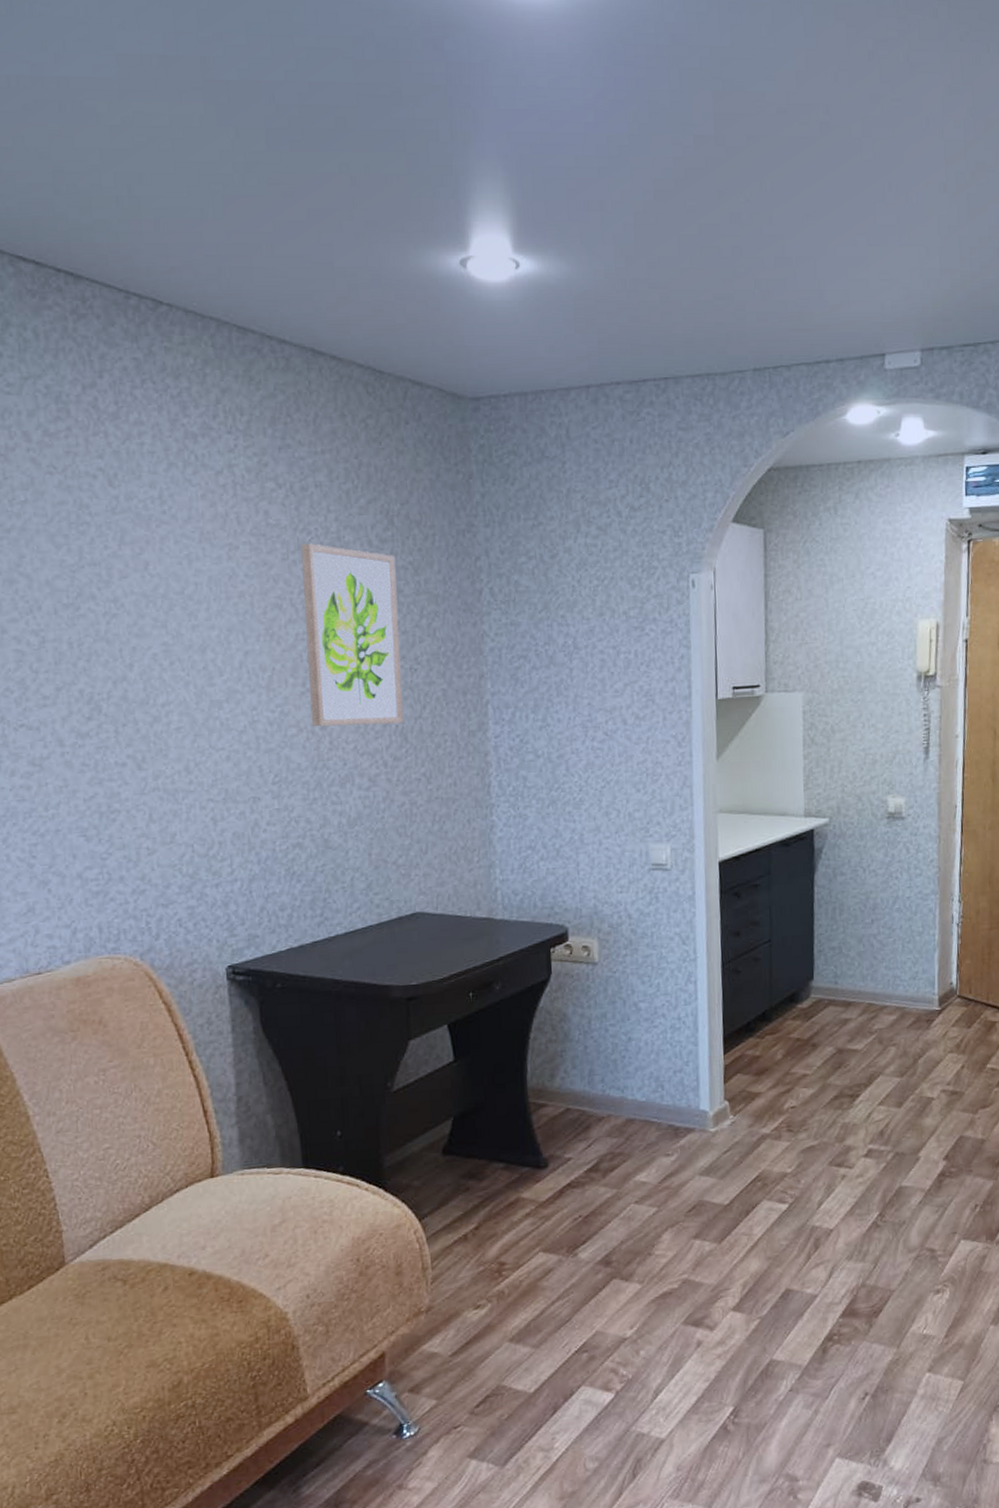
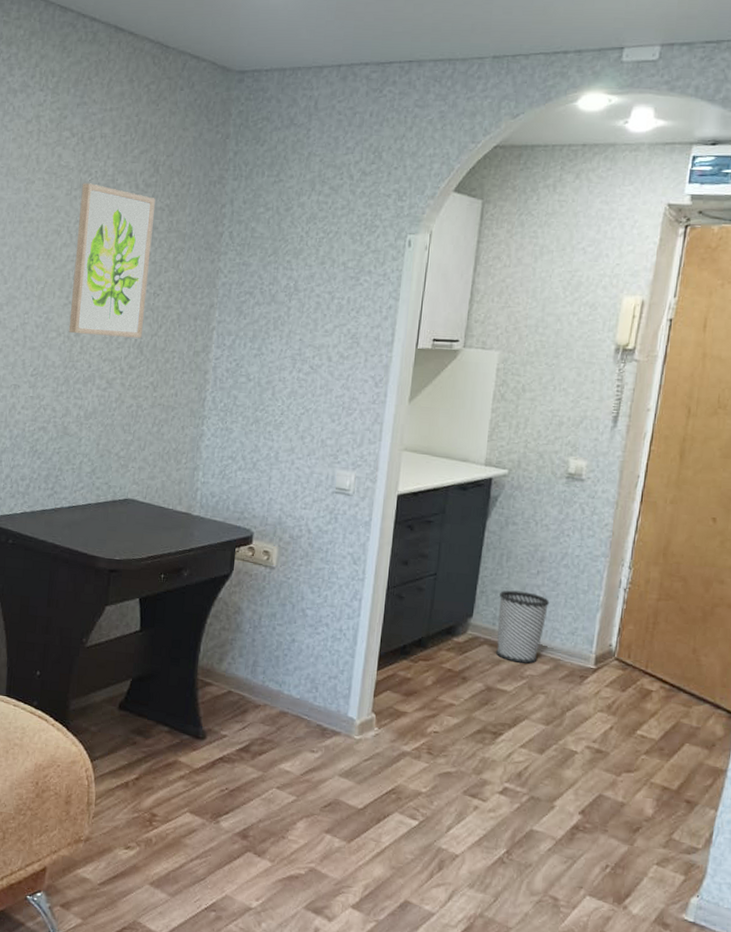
wastebasket: none [838,943,888,1019] -> present [496,590,550,664]

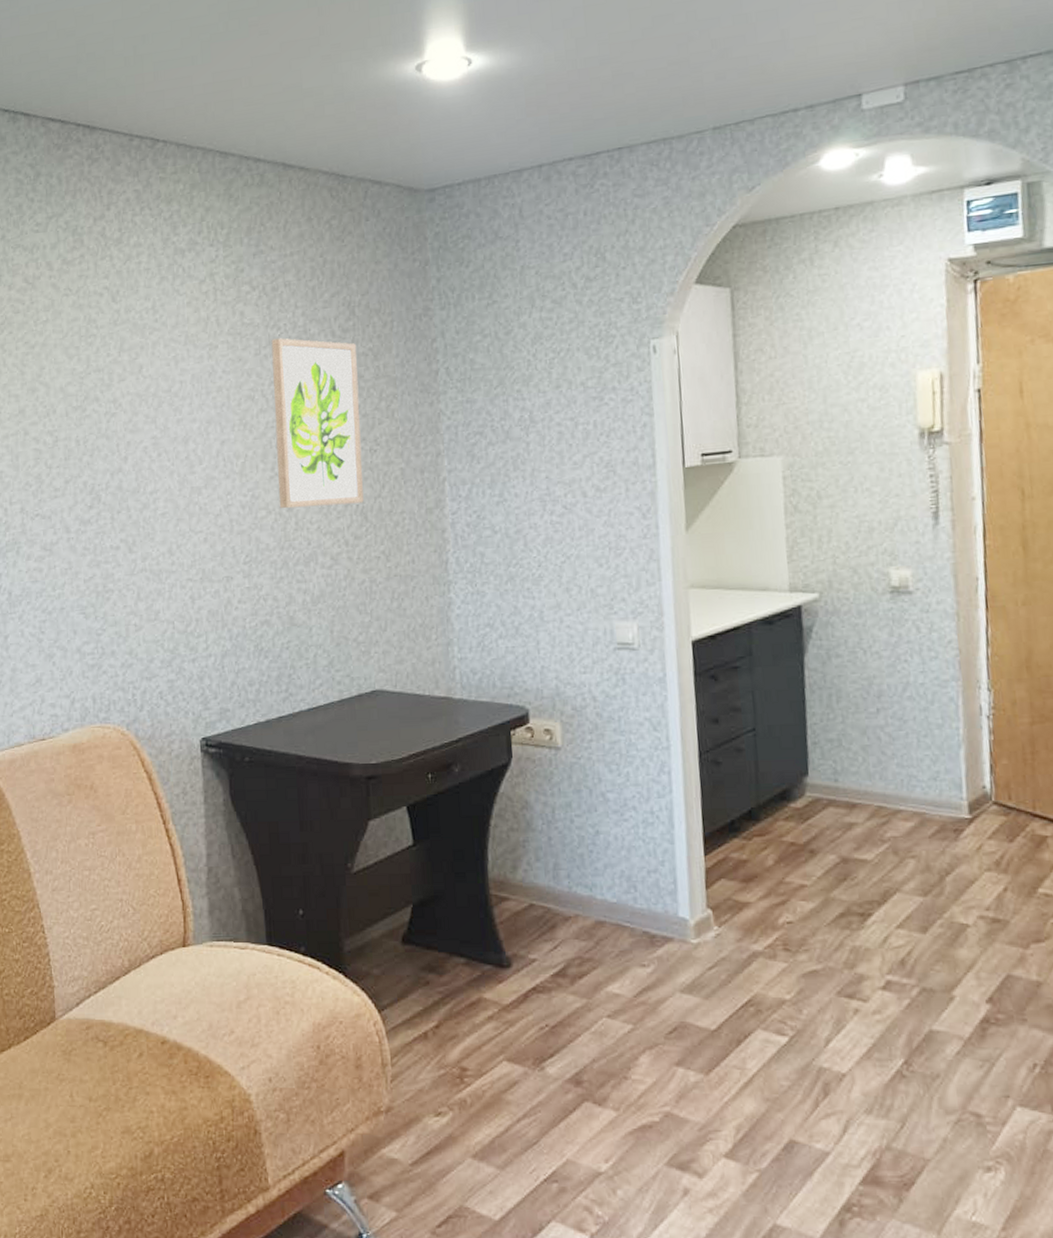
wastebasket: present [496,590,550,664] -> none [836,735,900,824]

